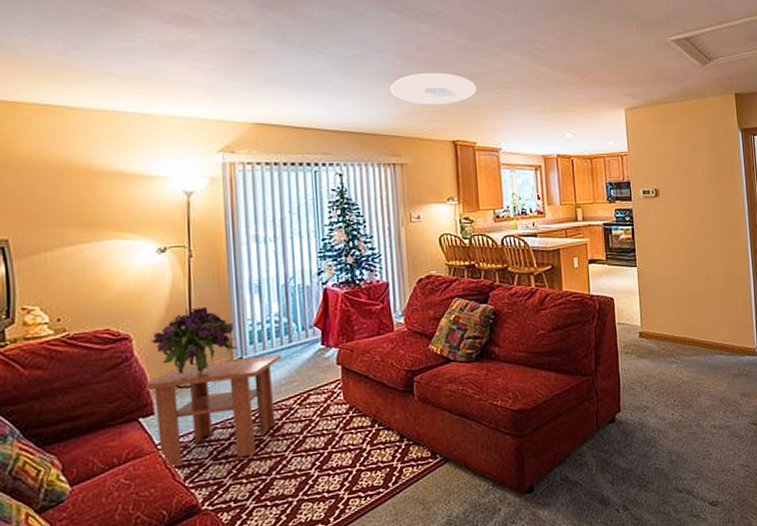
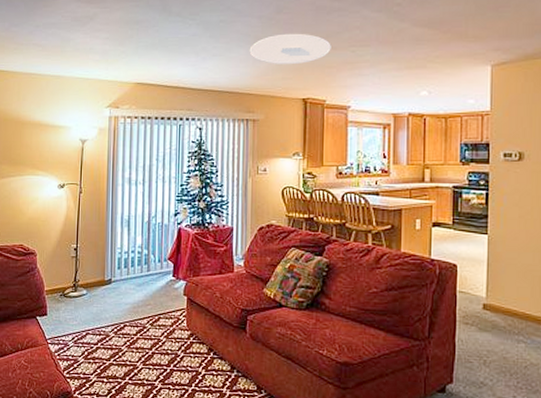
coffee table: present [146,354,281,469] -> none [43,279,140,361]
bouquet: present [151,306,238,375] -> none [49,234,109,289]

